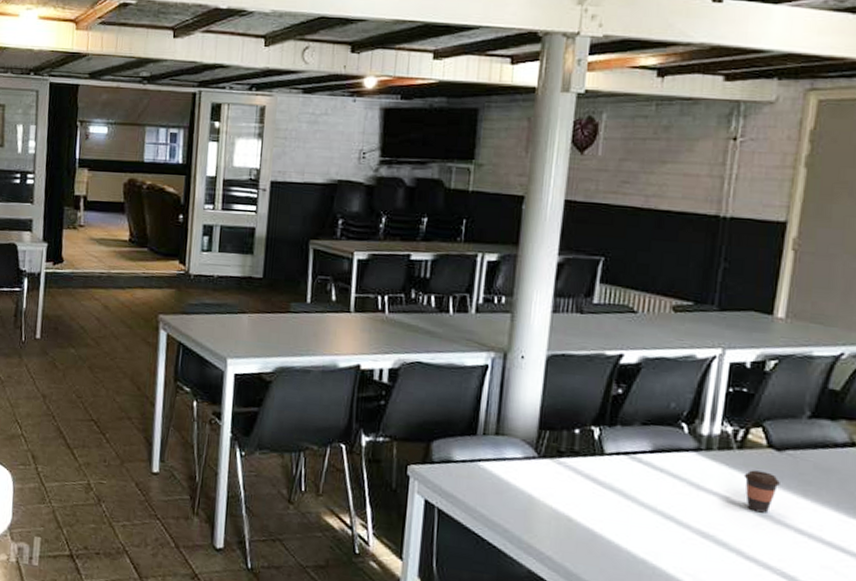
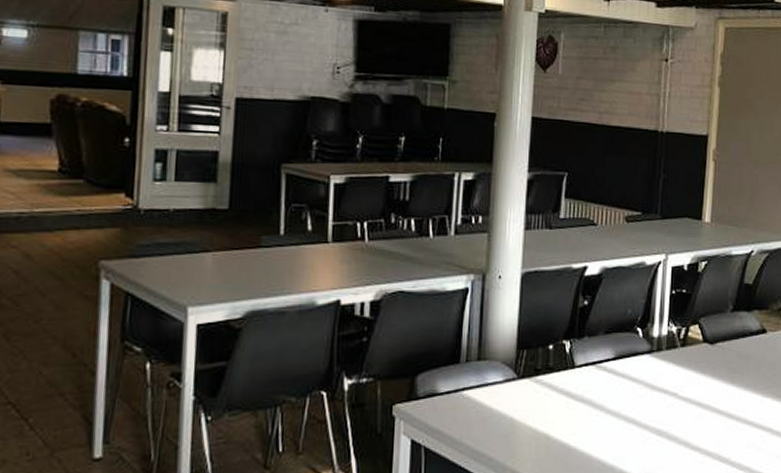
coffee cup: present [743,470,780,513] -> none [687,365,714,404]

